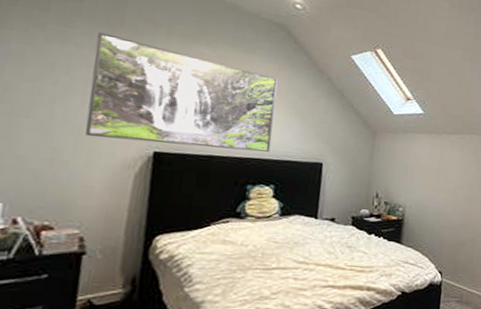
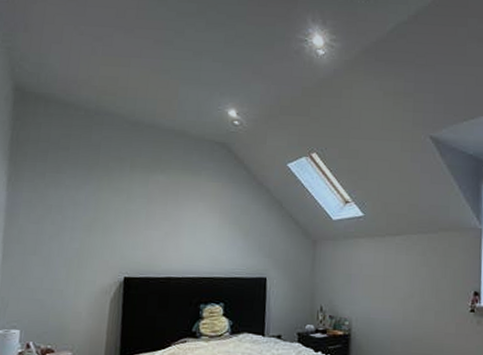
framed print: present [85,32,278,153] -> none [74,174,222,271]

